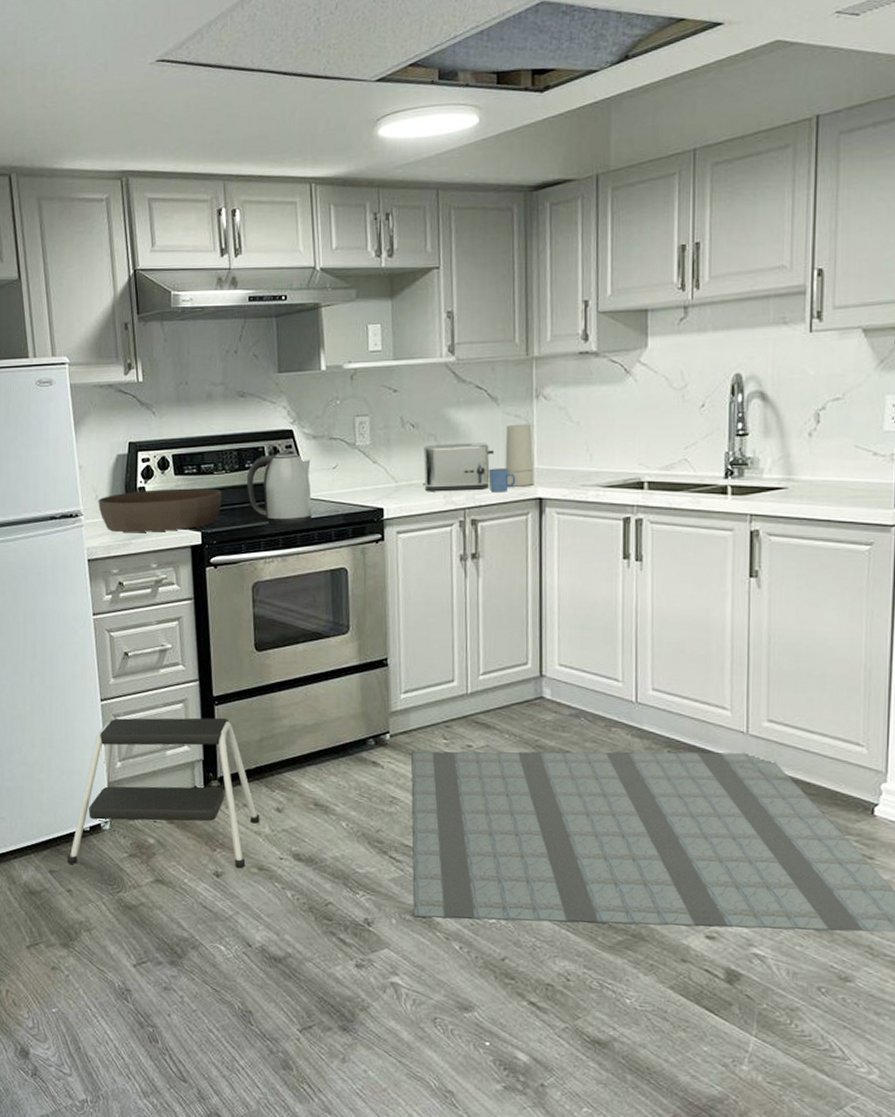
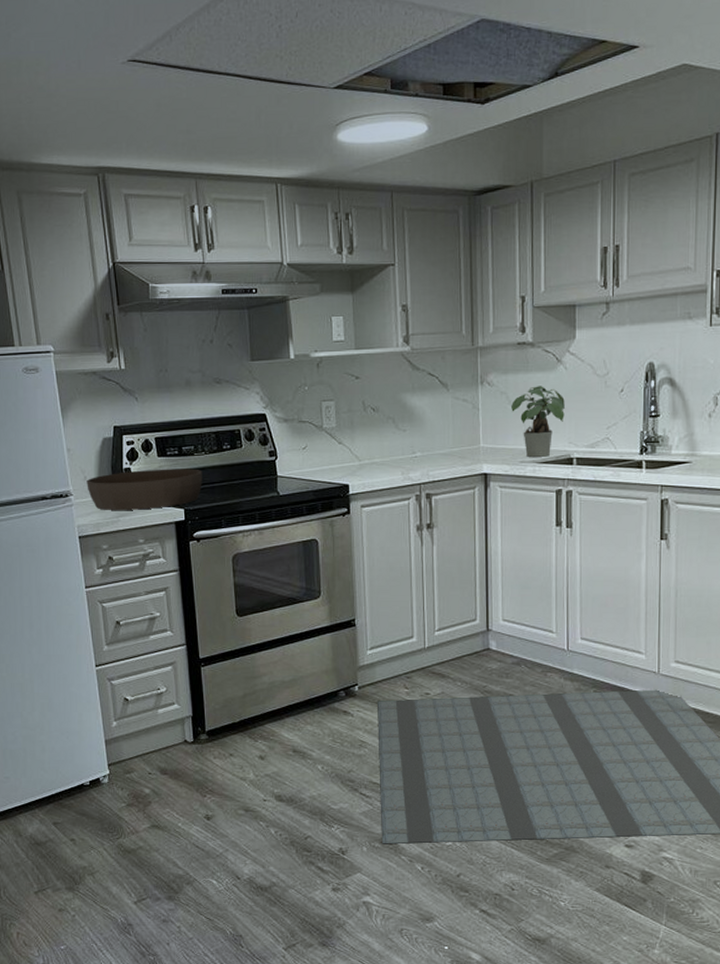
step stool: present [66,717,260,869] -> none [69,678,245,816]
kettle: present [246,452,313,526] -> none [224,434,285,502]
toaster: present [423,443,495,492] -> none [383,424,446,470]
mug: present [488,468,516,494] -> none [440,447,465,470]
canister: present [505,424,535,487] -> none [454,407,480,464]
potted plant: none [571,400,634,480] -> present [511,386,565,457]

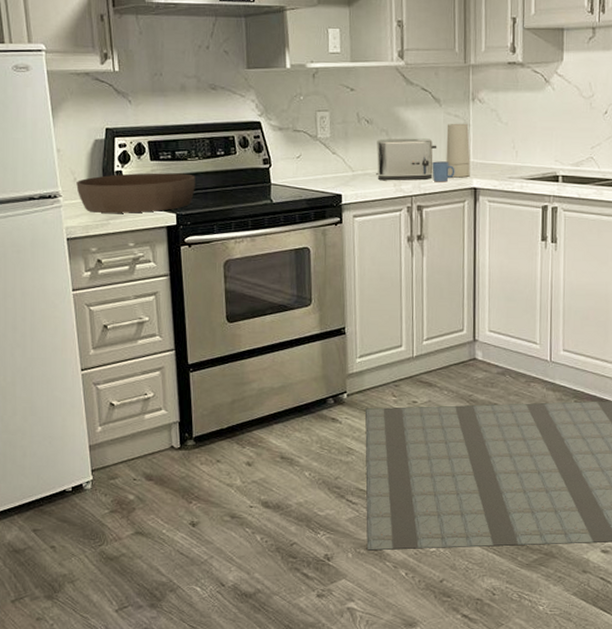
toaster: none [383,424,446,470] -> present [376,138,437,181]
mug: none [440,447,465,470] -> present [432,161,455,184]
canister: none [454,407,480,464] -> present [446,123,470,178]
potted plant: present [511,386,565,457] -> none [501,105,552,174]

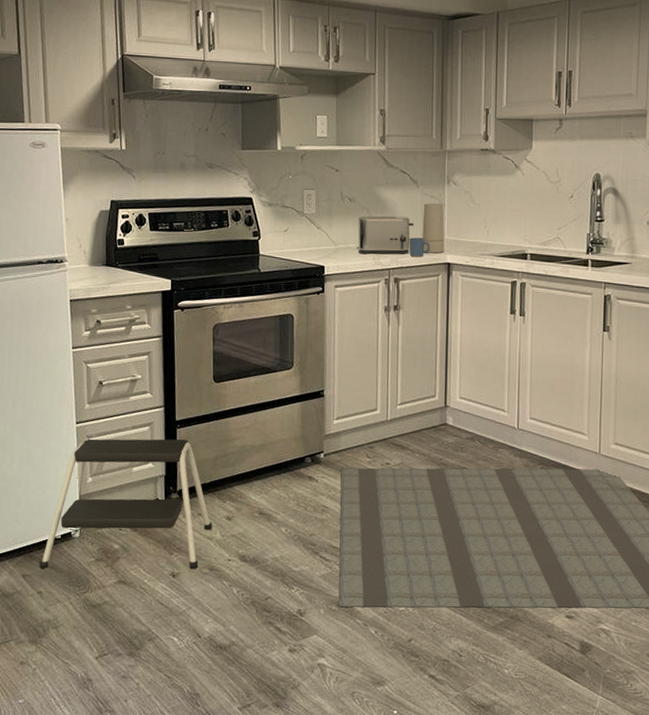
step stool: none [49,384,232,522] -> present [38,439,213,570]
wooden bowl: present [76,173,195,213] -> none [81,241,190,279]

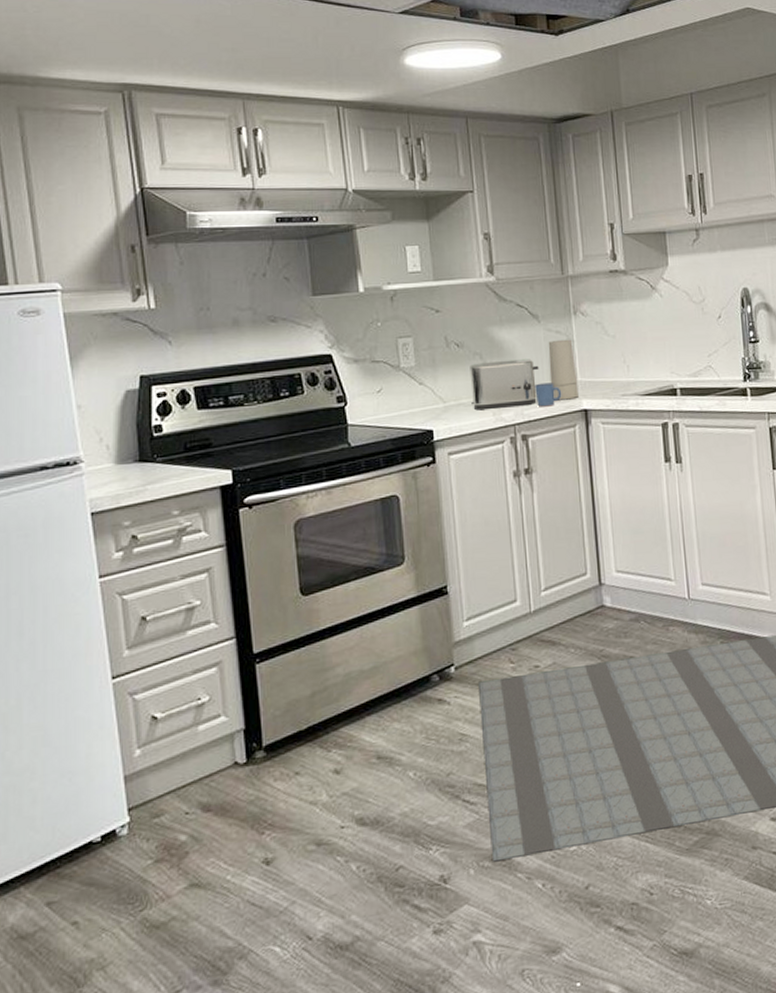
step stool: present [38,439,213,570] -> none [70,677,316,889]

